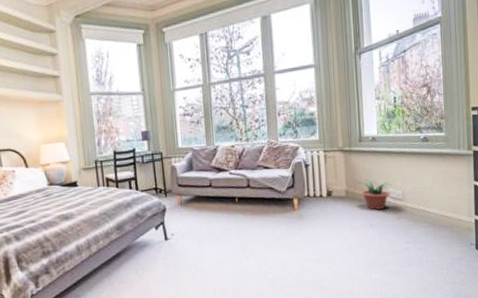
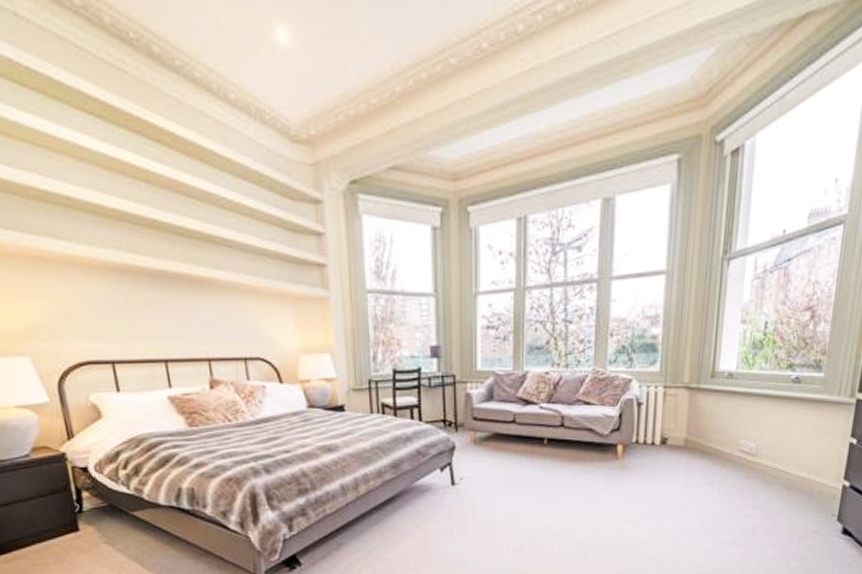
potted plant: present [359,179,392,210] -> none [704,426,745,465]

